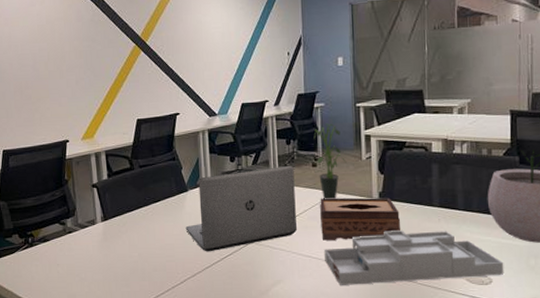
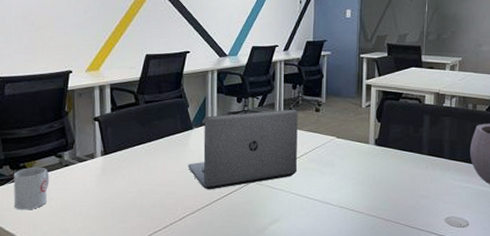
mug: none [22,234,55,277] -> present [13,166,50,210]
potted plant: present [313,122,347,199] -> none [318,70,348,143]
tissue box: present [320,197,401,241] -> none [319,142,393,183]
desk organizer: present [324,230,504,285] -> none [321,175,480,225]

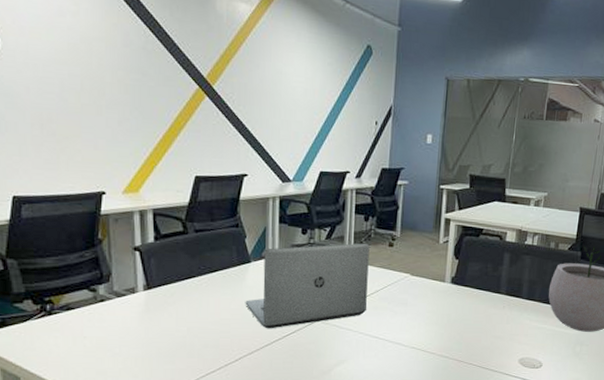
mug: present [13,166,50,210] -> none [37,301,82,350]

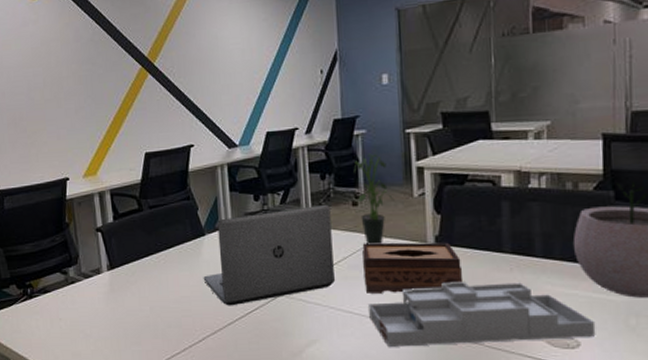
tissue box: none [391,279,469,323] -> present [362,242,464,293]
desk organizer: none [392,315,555,366] -> present [369,282,596,347]
potted plant: none [393,202,424,281] -> present [353,153,395,244]

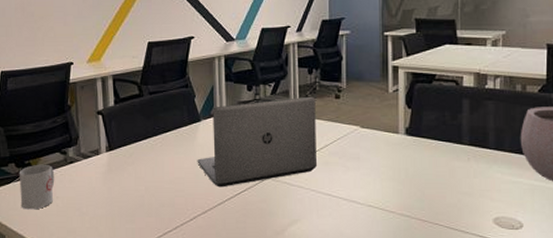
mug: none [20,285,57,332] -> present [19,164,55,210]
potted plant: present [353,153,395,244] -> none [337,51,372,134]
tissue box: present [362,242,464,293] -> none [342,132,428,178]
desk organizer: present [369,282,596,347] -> none [346,169,536,227]

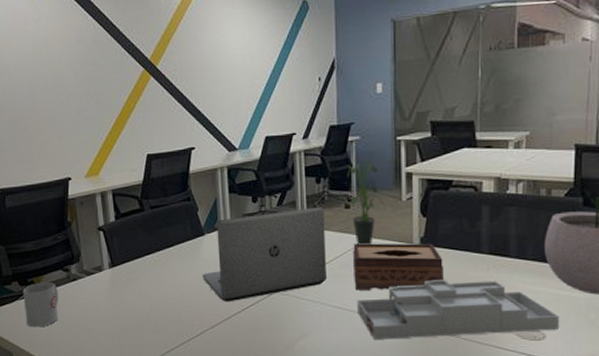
potted plant: none [337,51,372,134] -> present [347,158,384,245]
tissue box: none [342,132,428,178] -> present [353,243,445,290]
desk organizer: none [346,169,536,227] -> present [357,280,560,339]

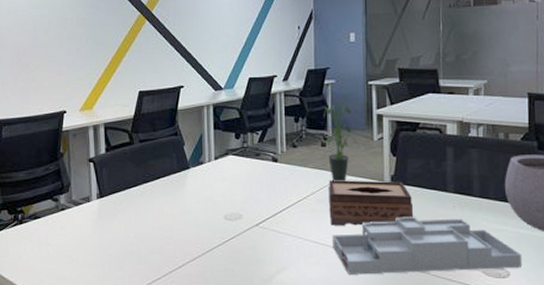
mug: present [22,282,59,328] -> none [11,211,46,257]
laptop: present [202,206,326,302] -> none [186,144,304,235]

